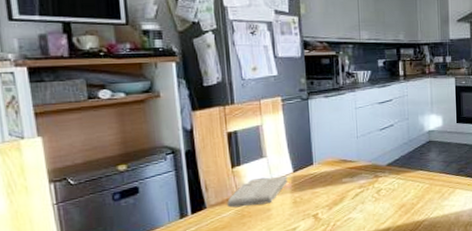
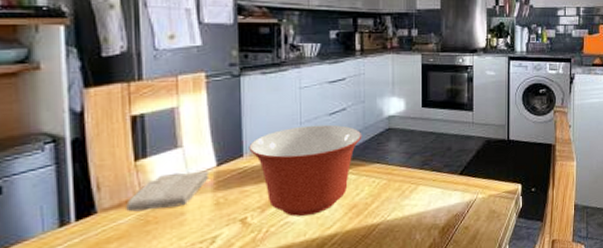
mixing bowl: none [317,138,408,213] -> present [248,124,362,217]

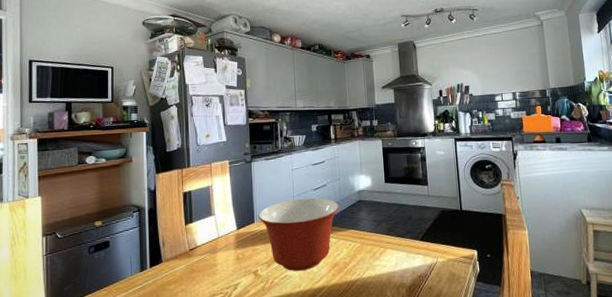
washcloth: present [126,170,208,212] -> none [180,233,232,263]

